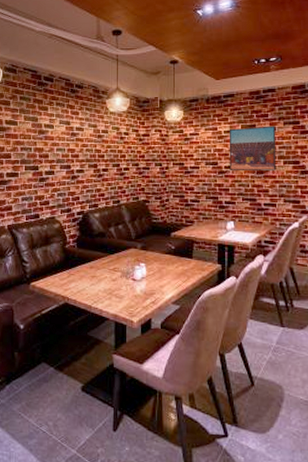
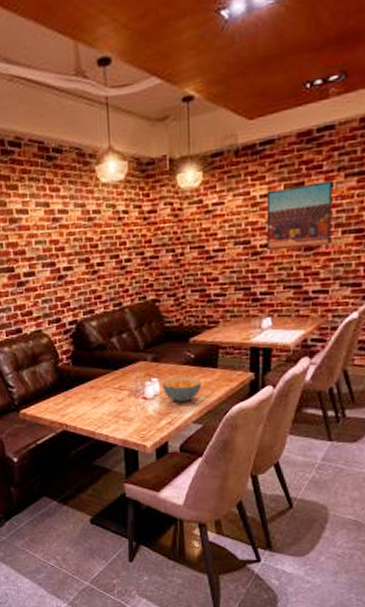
cereal bowl: none [147,263,180,285] -> present [161,376,202,402]

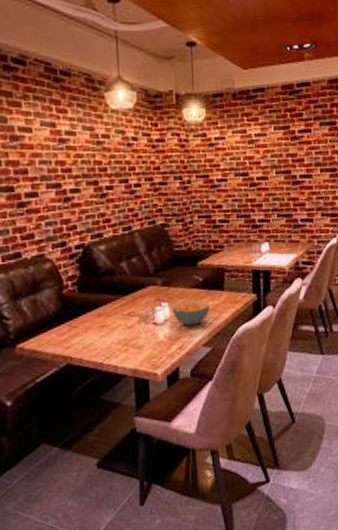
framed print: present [266,180,333,250] -> none [260,127,313,182]

